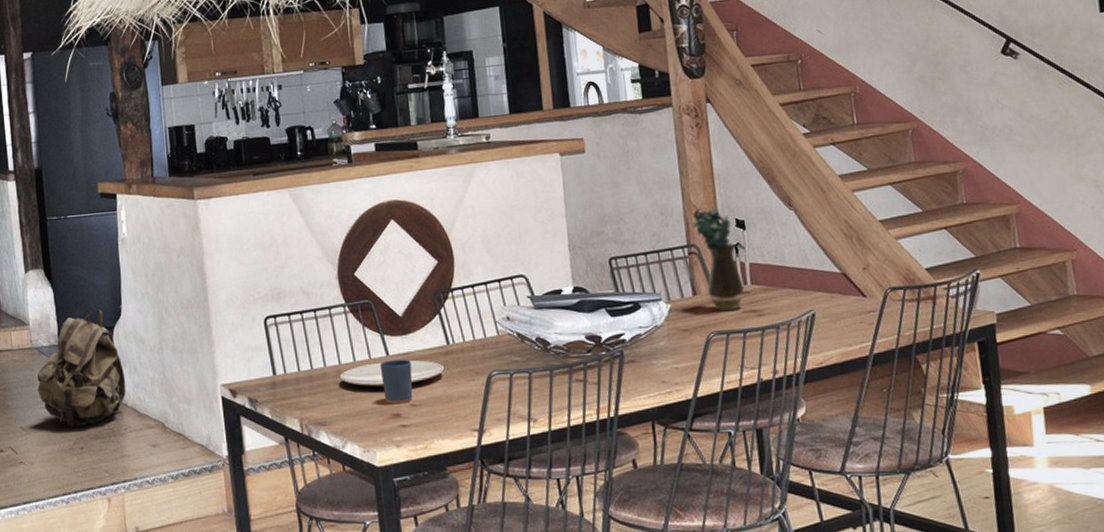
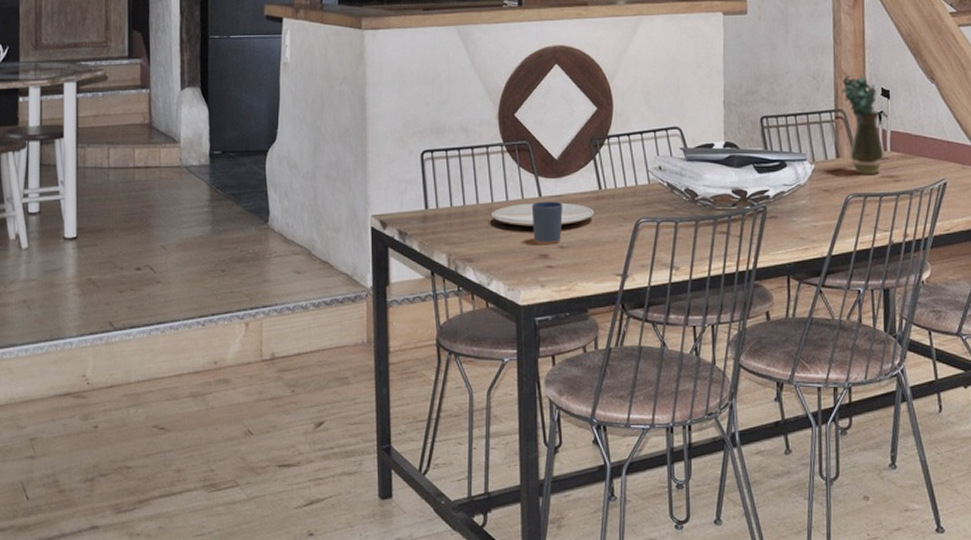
backpack: present [37,308,126,427] -> none [183,131,275,249]

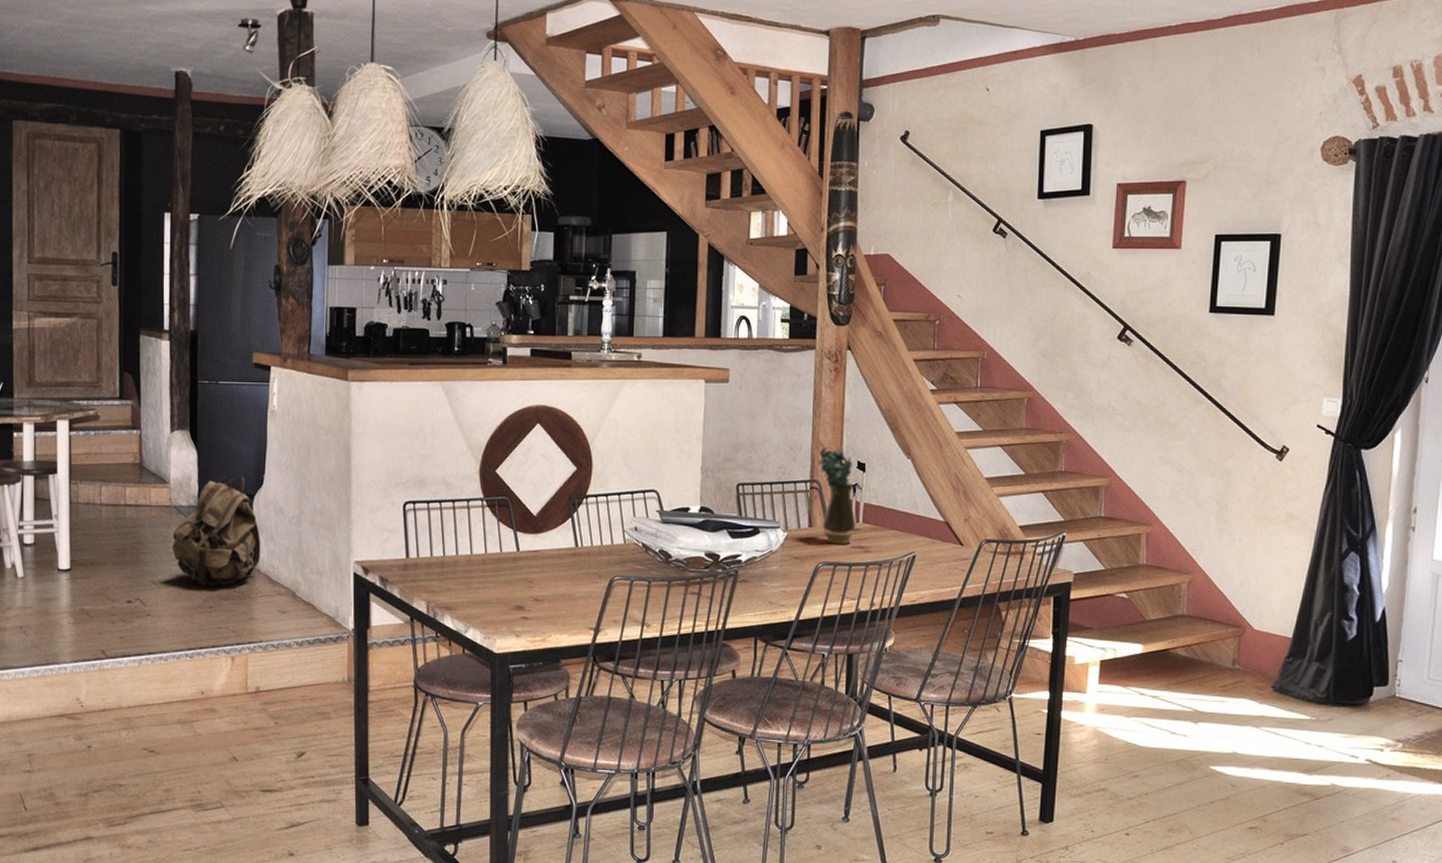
backpack: none [183,131,275,249] -> present [172,475,261,586]
plate: present [492,202,595,228] -> none [470,556,571,580]
mug: present [531,201,563,244] -> none [509,555,539,596]

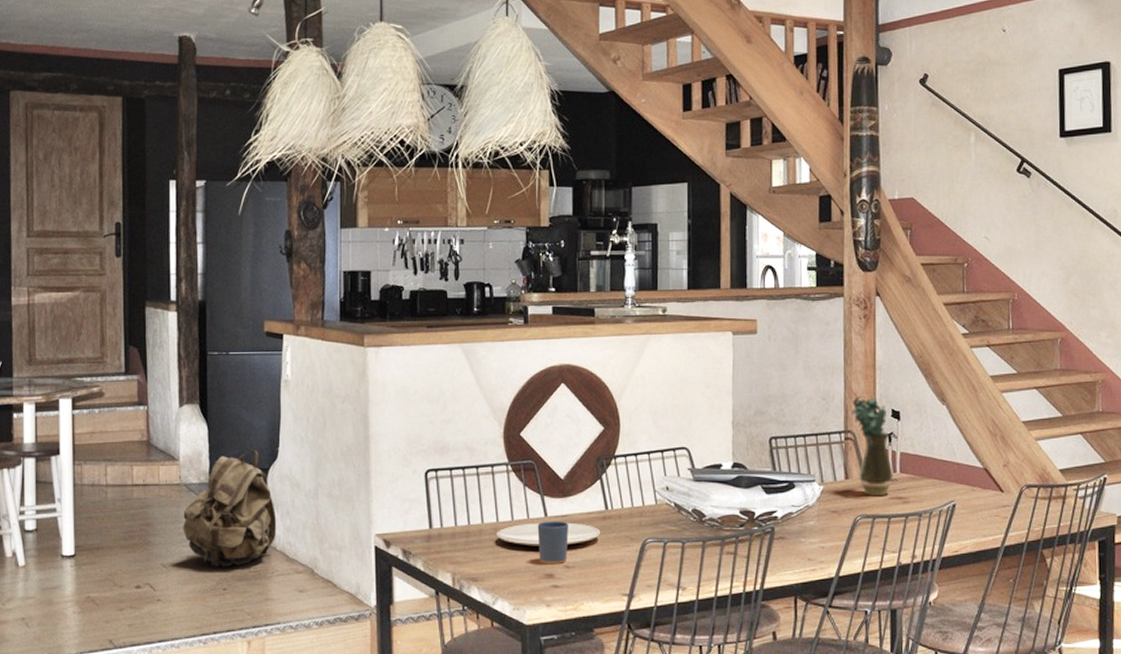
plate: none [470,556,571,580] -> present [497,522,601,548]
mug: none [509,555,539,596] -> present [537,521,569,564]

